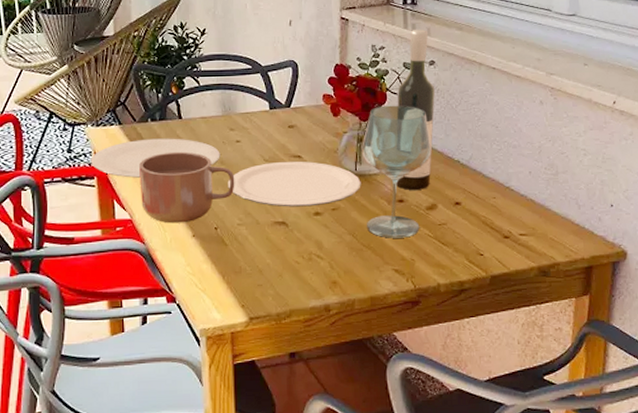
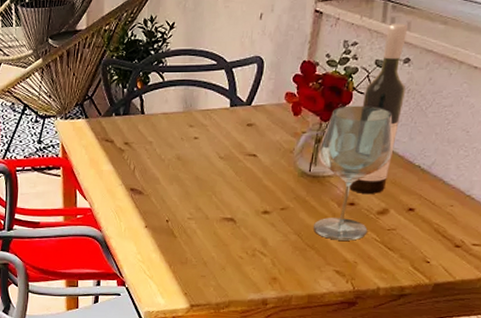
plate: present [91,138,220,178] -> none [58,133,178,170]
cup: present [139,151,235,224] -> none [100,146,190,214]
plate: present [227,161,361,207] -> none [182,159,314,205]

